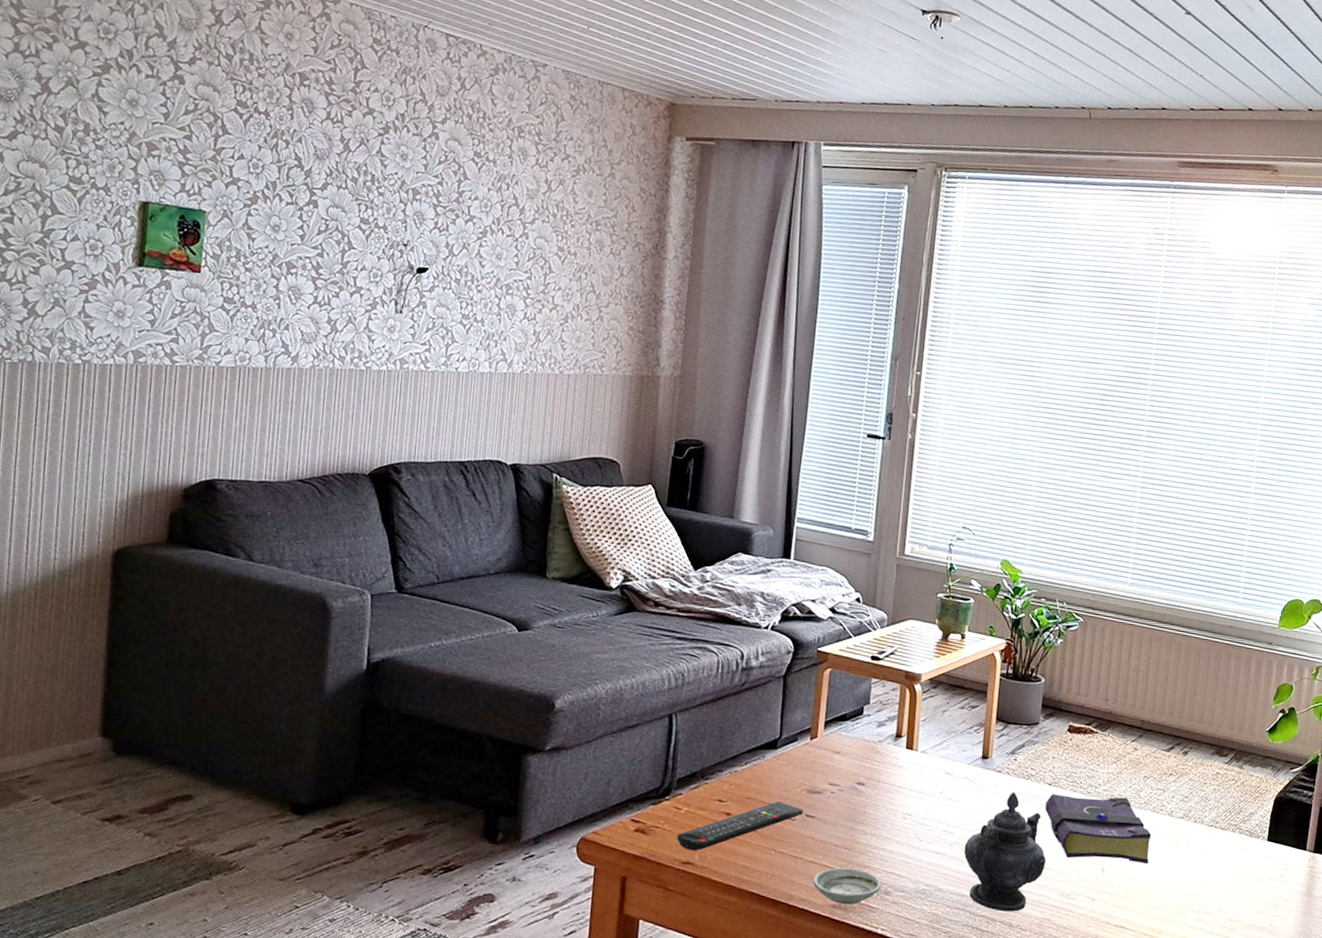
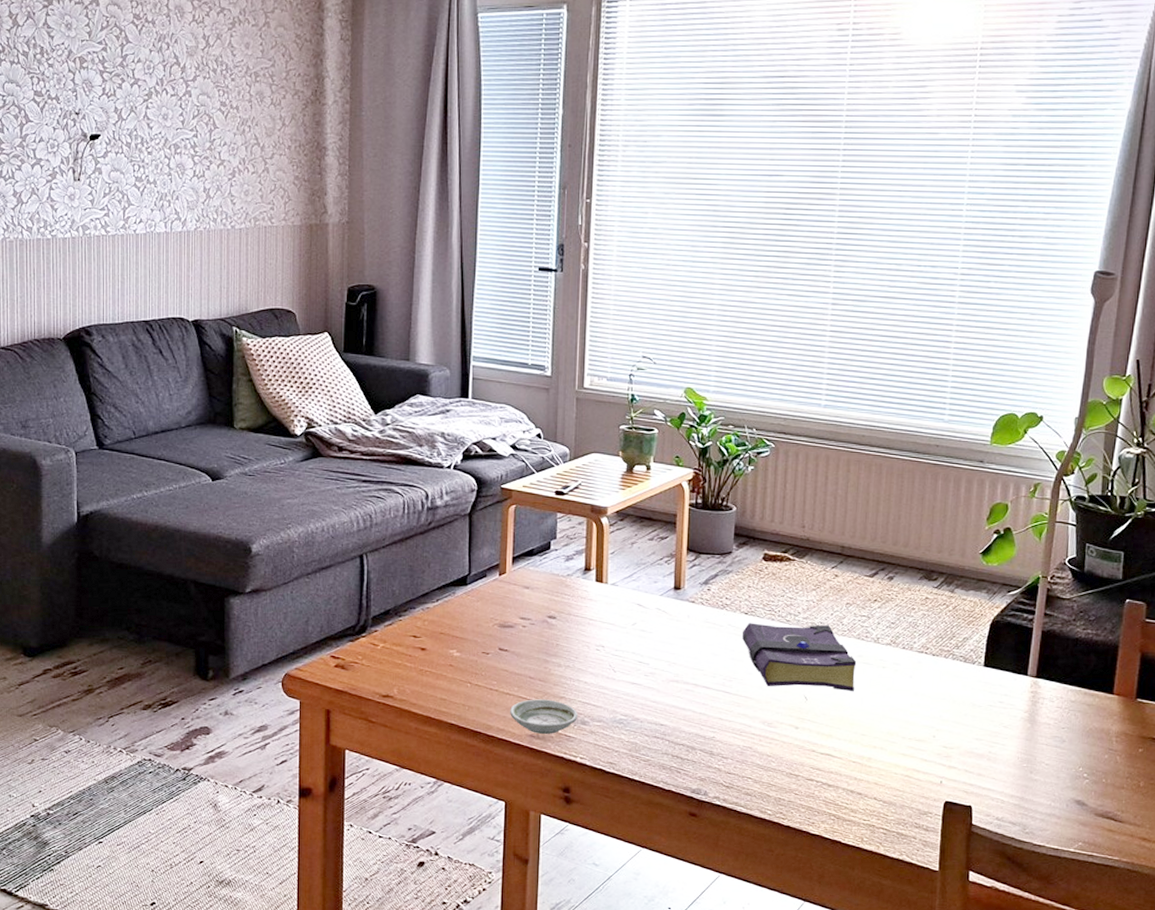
remote control: present [677,801,804,851] -> none [376,636,496,685]
teapot: present [964,792,1047,912] -> none [660,622,746,740]

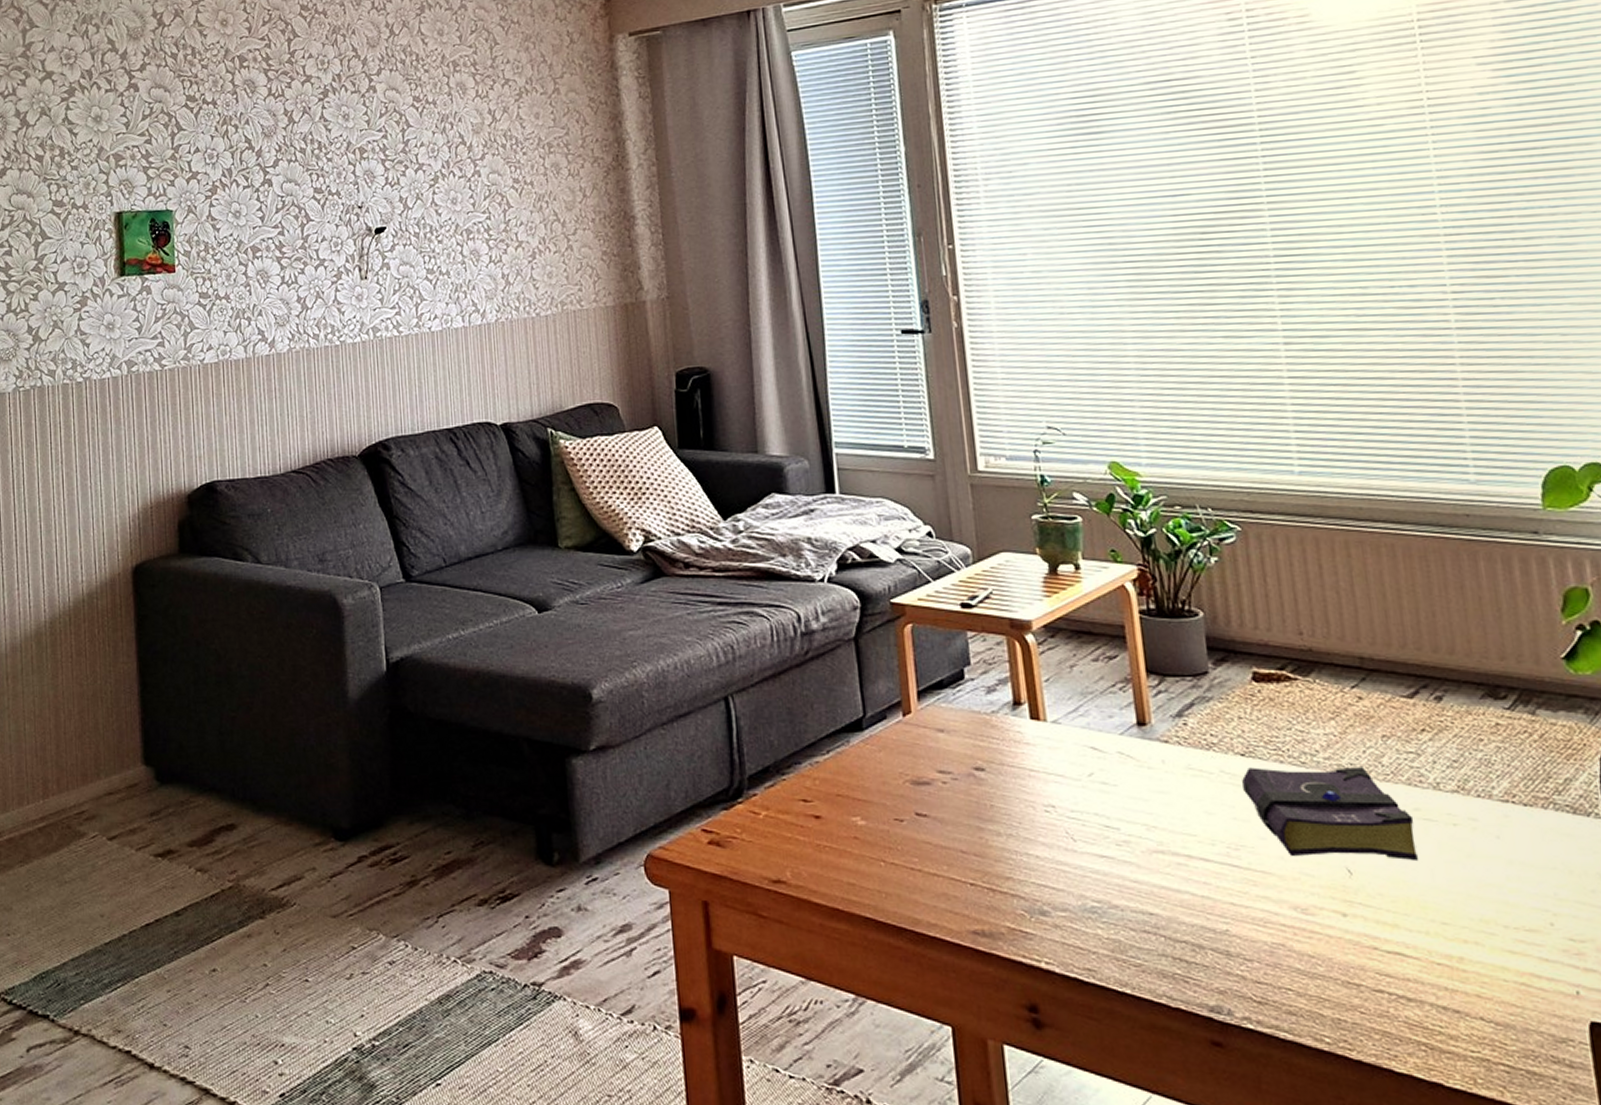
saucer: present [510,699,579,735] -> none [941,881,1035,931]

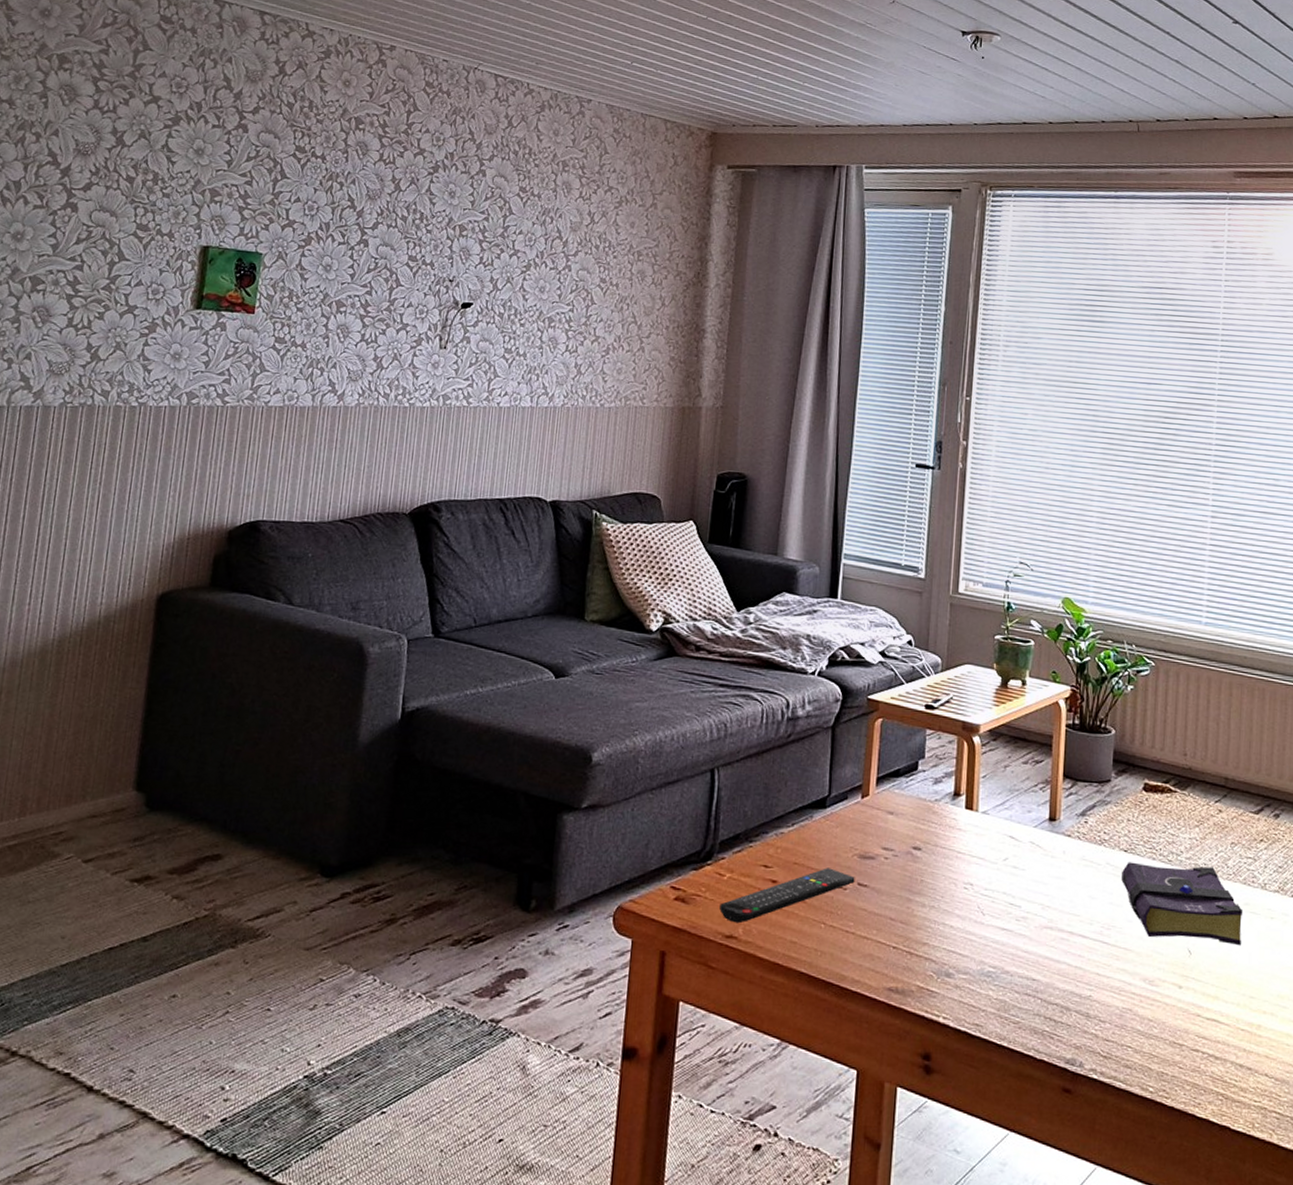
remote control: none [760,798,912,866] -> present [719,868,855,924]

